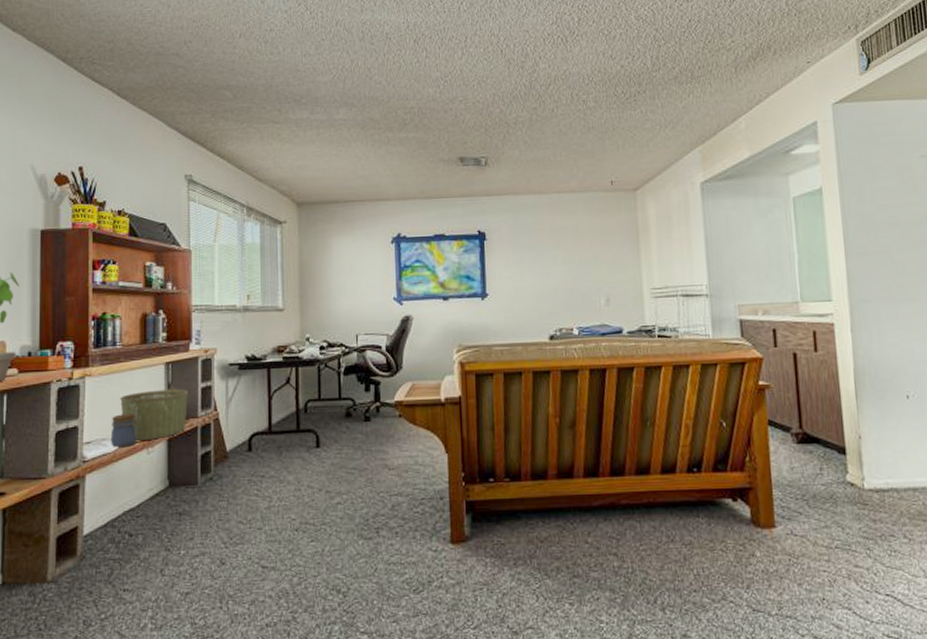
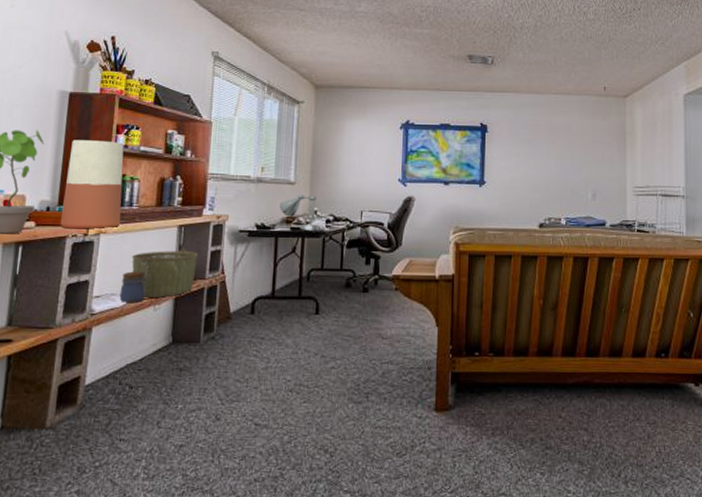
vase: none [43,278,105,374] -> present [60,140,124,229]
desk lamp: none [270,321,315,360] -> present [280,195,321,232]

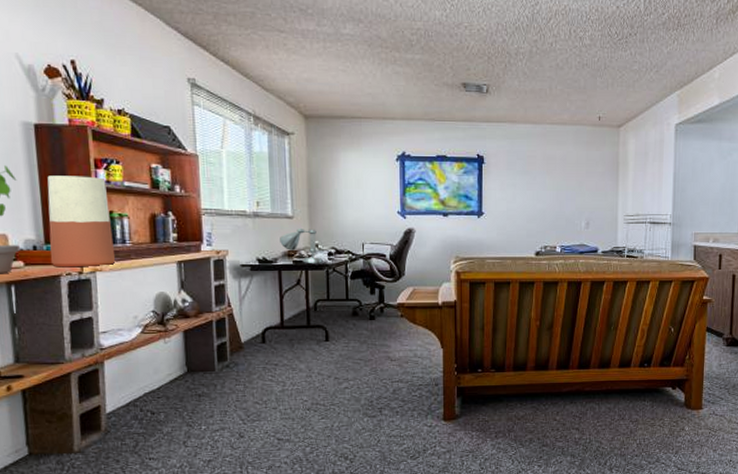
jar: present [119,271,148,304] -> none [126,307,155,338]
basket: present [131,249,199,298] -> none [133,284,203,331]

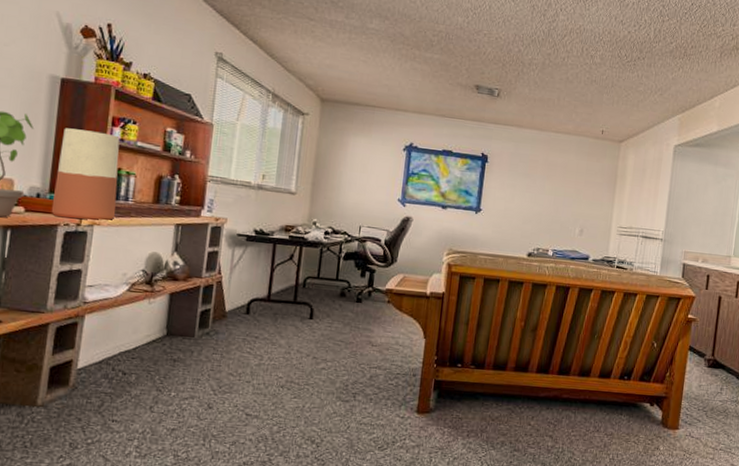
desk lamp: present [280,229,324,264] -> none [279,205,320,242]

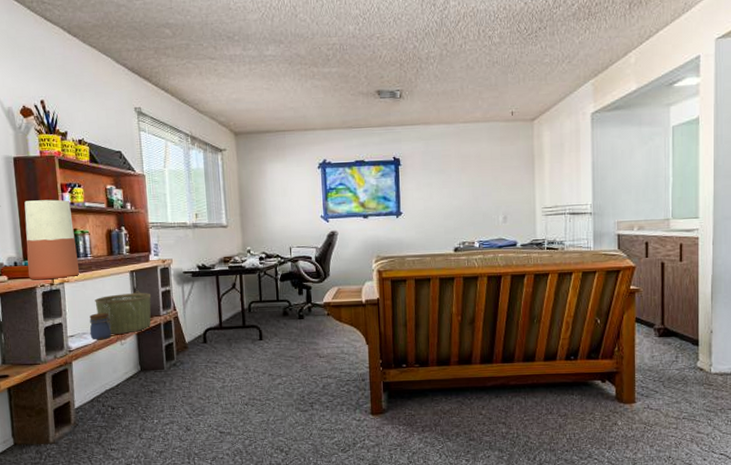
jar: none [113,264,143,295] -> present [89,313,113,340]
basket: none [126,247,196,292] -> present [95,291,152,334]

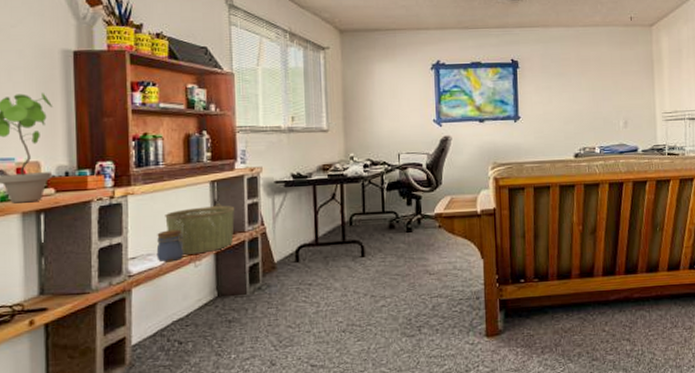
vase: present [24,199,80,280] -> none [82,99,148,193]

